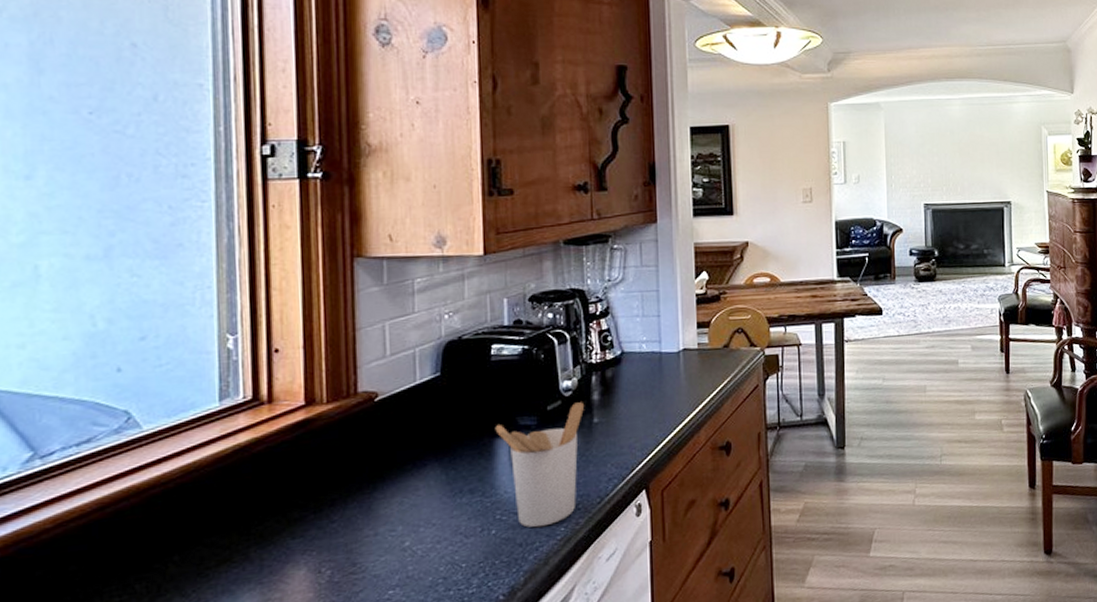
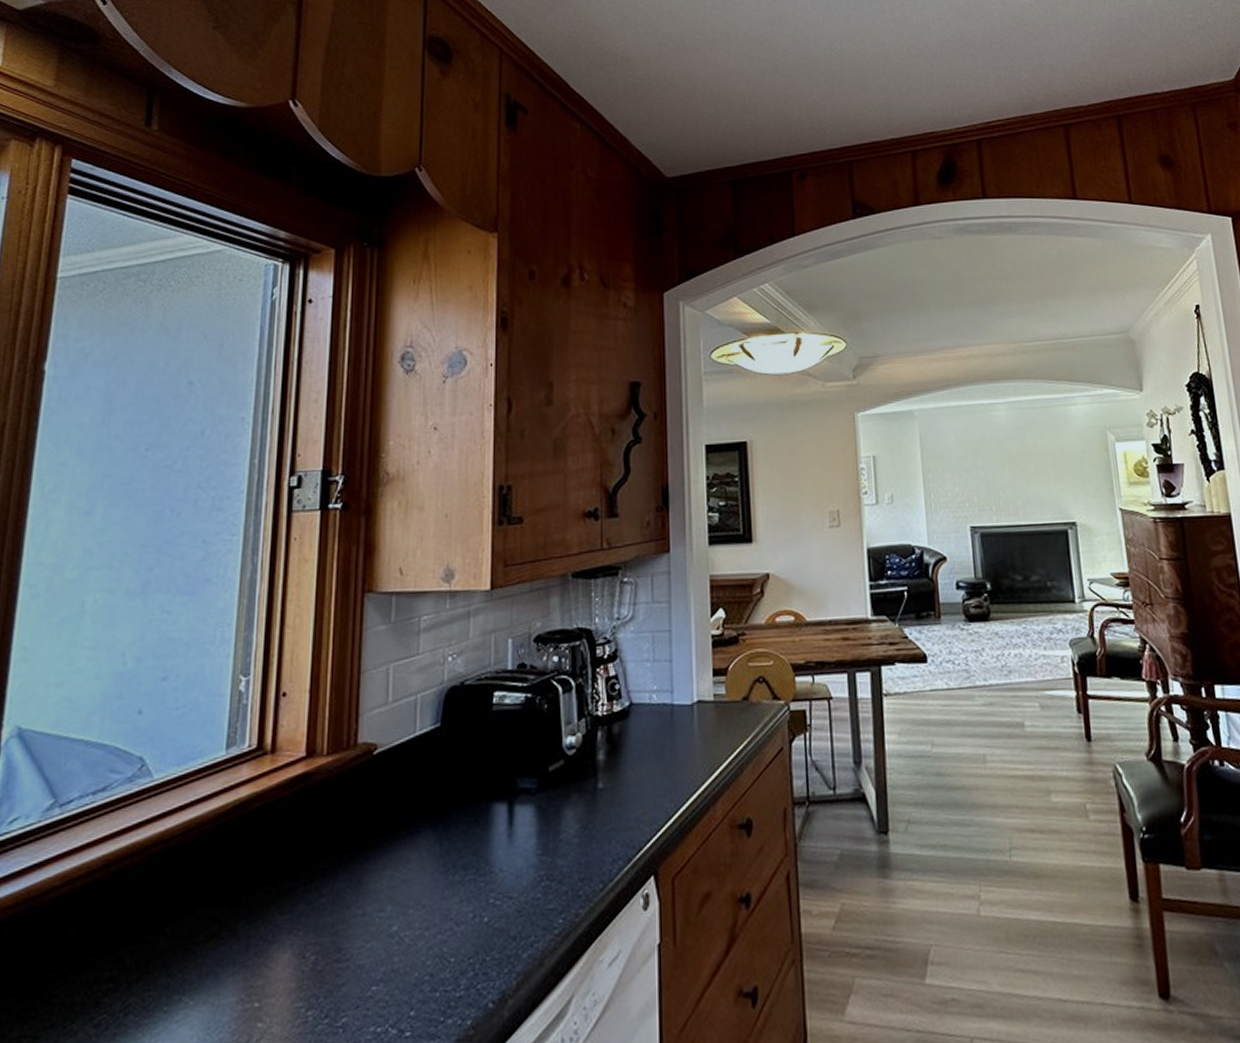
utensil holder: present [495,402,585,528] -> none [493,762,589,918]

